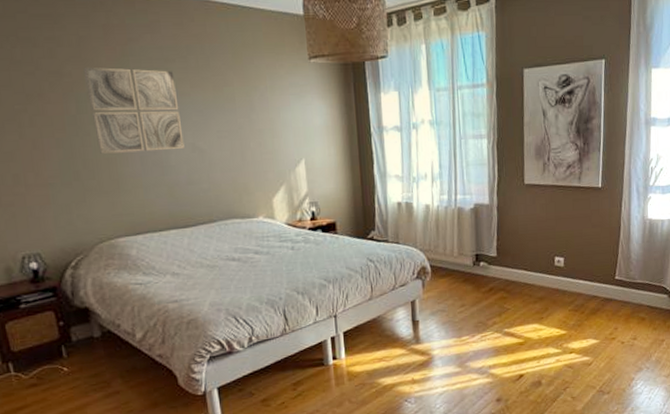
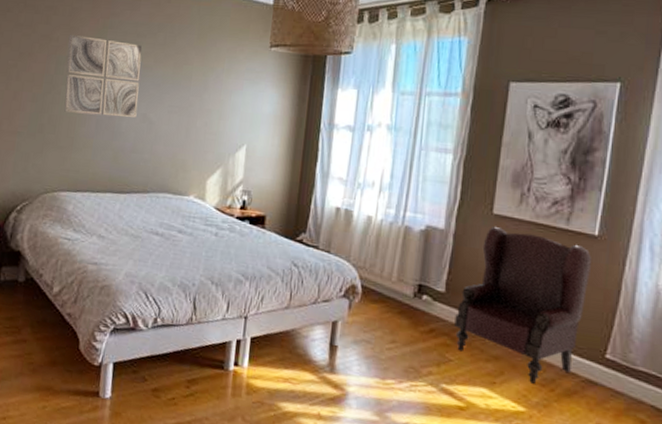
armchair: none [507,194,599,311] -> present [454,227,591,384]

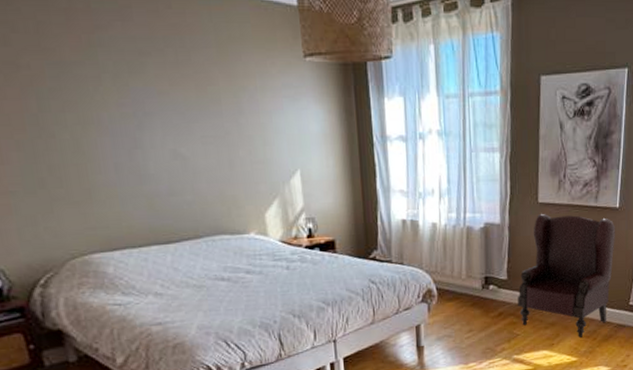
wall art: present [64,34,142,118] -> none [43,57,165,159]

